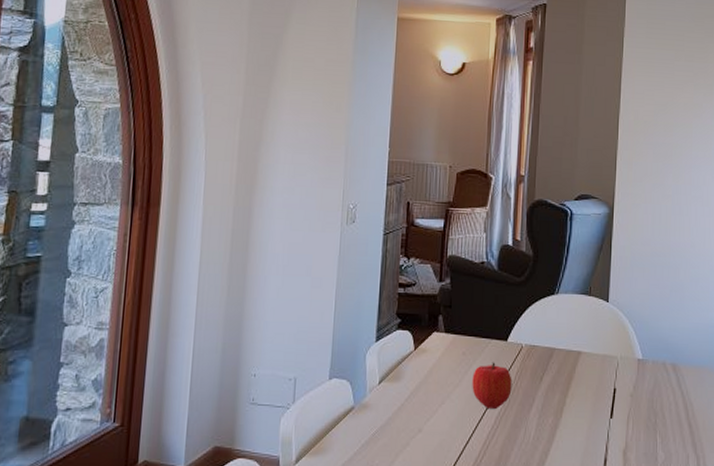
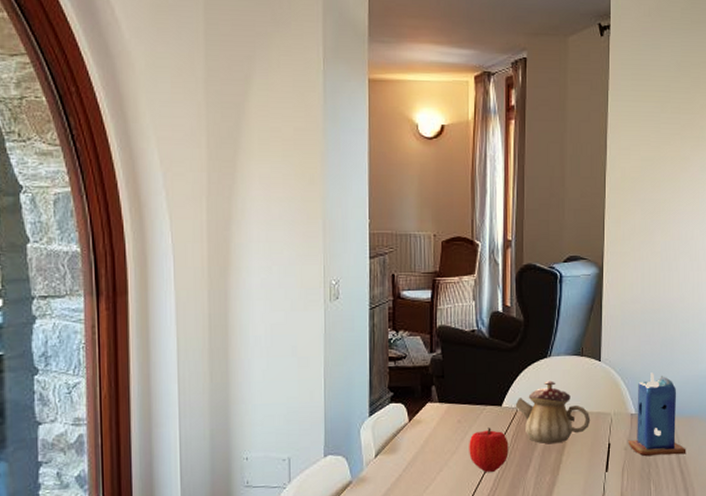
teapot: none [520,318,597,384] -> present [515,380,591,444]
candle: none [634,317,695,406] -> present [628,372,686,457]

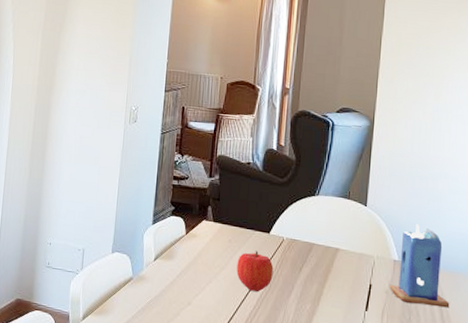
teapot: present [515,380,591,444] -> none [282,217,354,276]

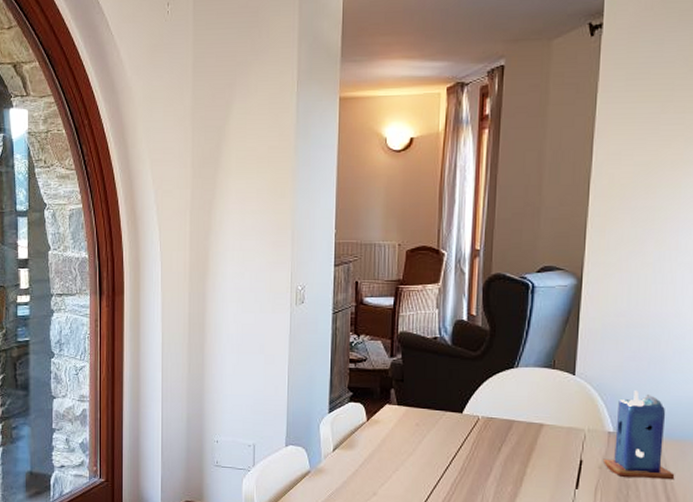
fruit: present [236,251,274,292] -> none [426,433,468,477]

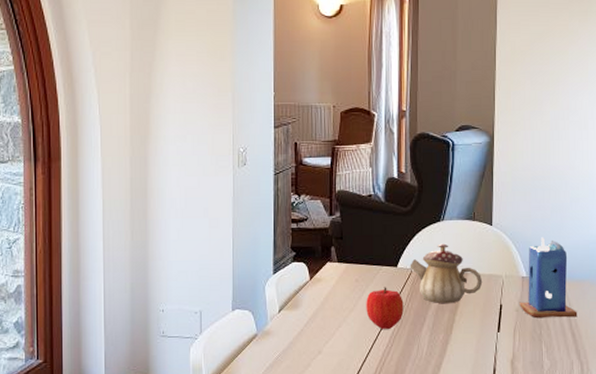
fruit: none [426,433,468,477] -> present [366,287,404,330]
teapot: none [477,391,561,455] -> present [410,243,483,304]

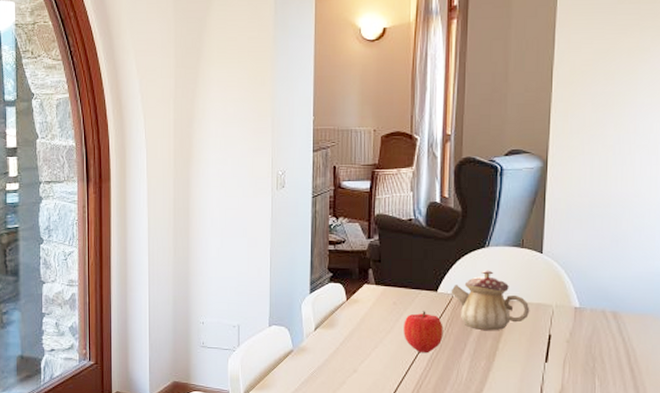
candle: present [520,237,578,319] -> none [571,267,638,352]

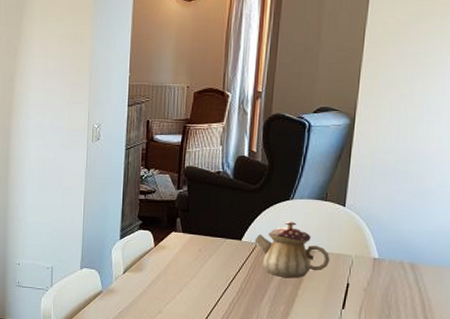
fruit: present [404,311,443,354] -> none [207,258,246,298]

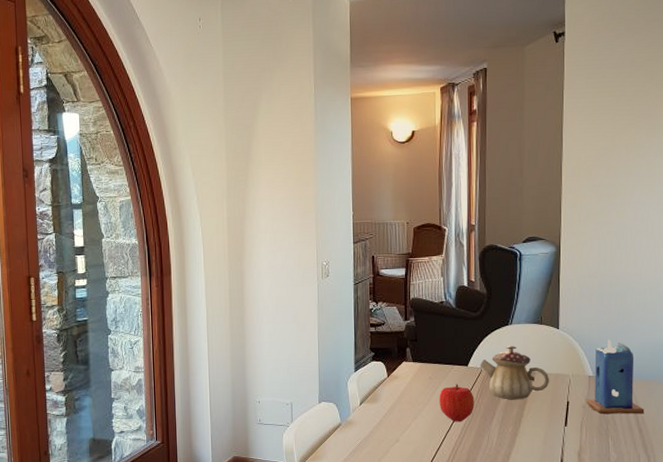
fruit: none [207,258,246,298] -> present [439,384,475,422]
candle: none [368,221,433,302] -> present [586,340,645,415]

